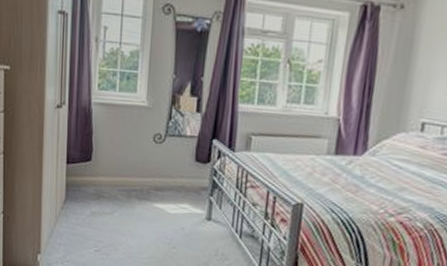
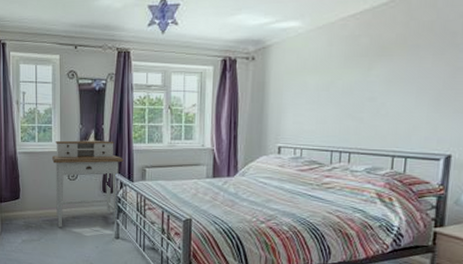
desk: none [134,91,225,201] -> present [51,140,124,227]

